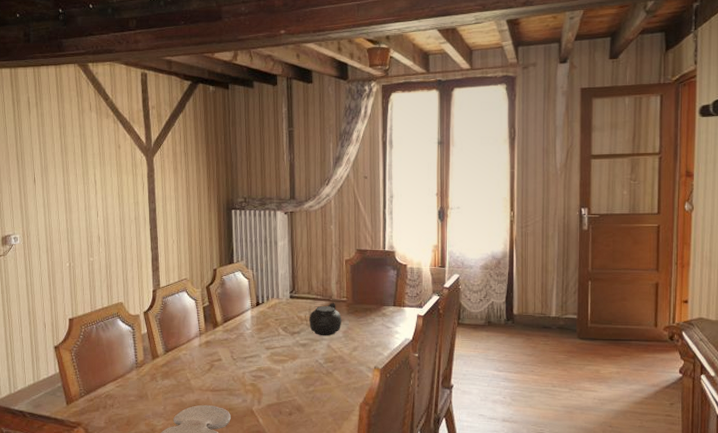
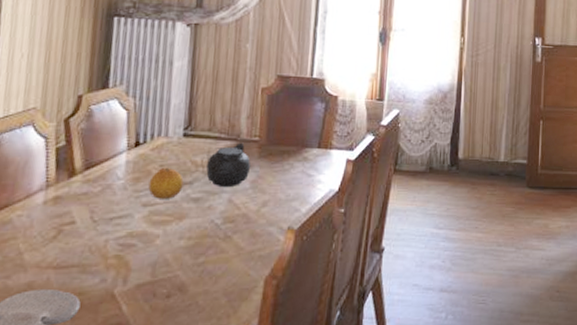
fruit: none [269,321,293,344] -> present [148,167,184,199]

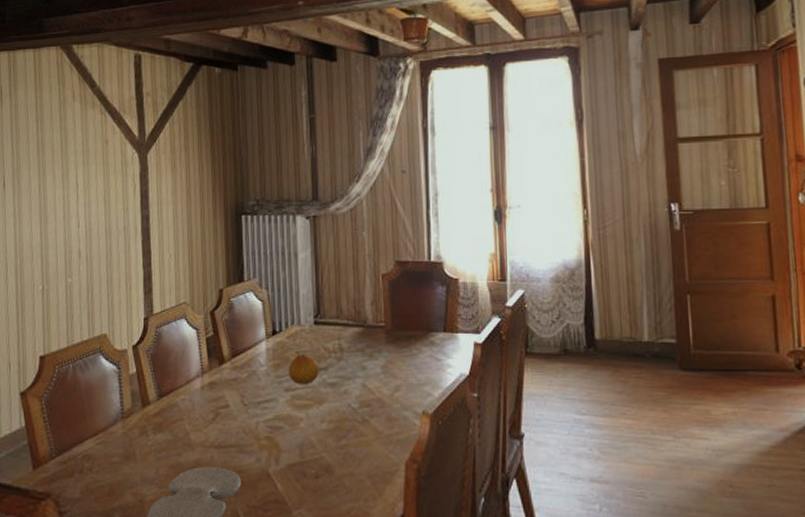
teapot: present [205,142,251,188] -> none [336,328,380,373]

